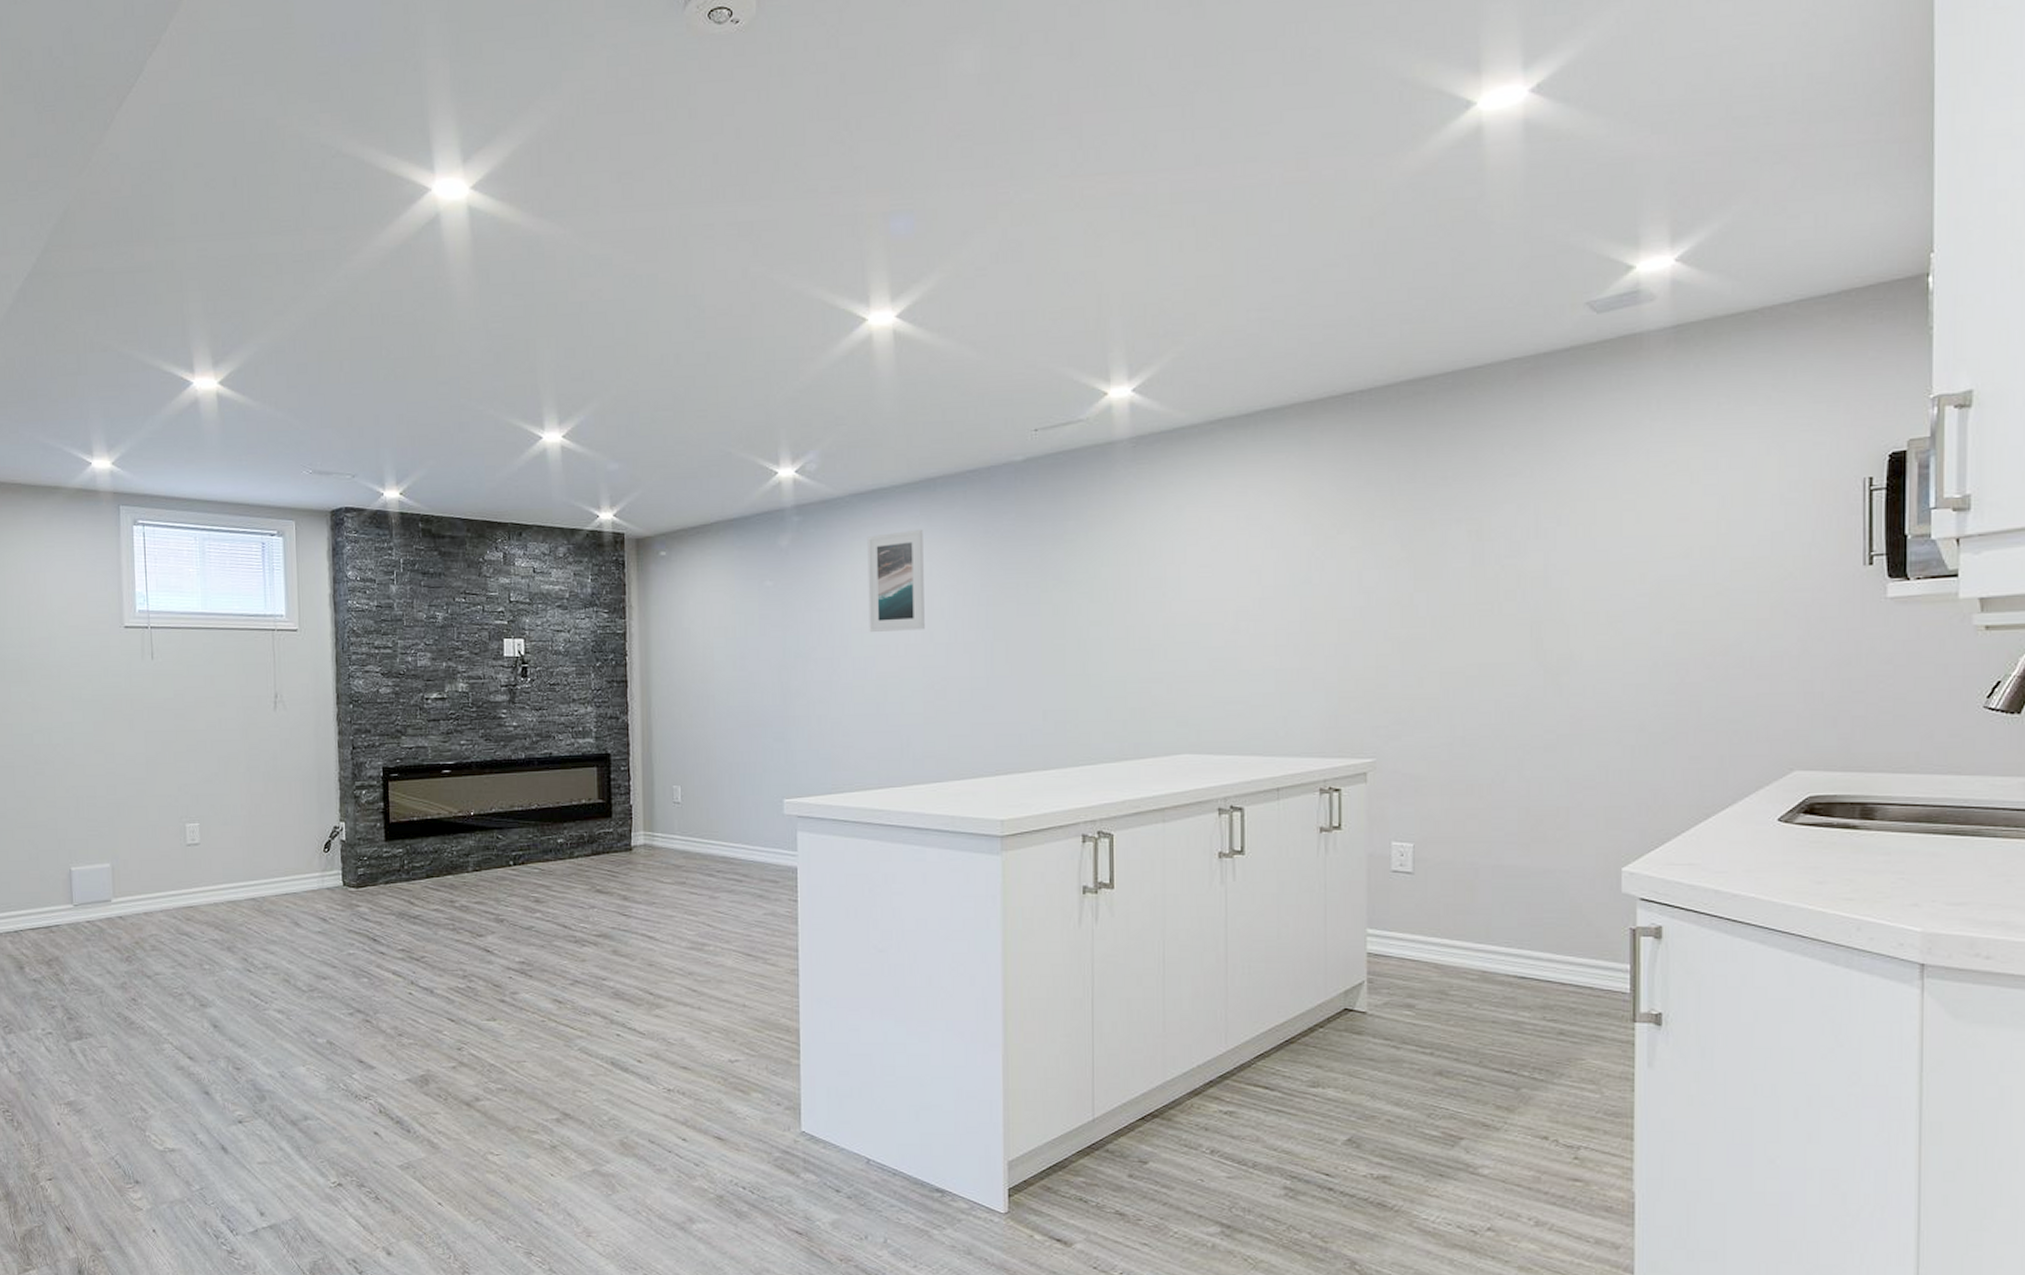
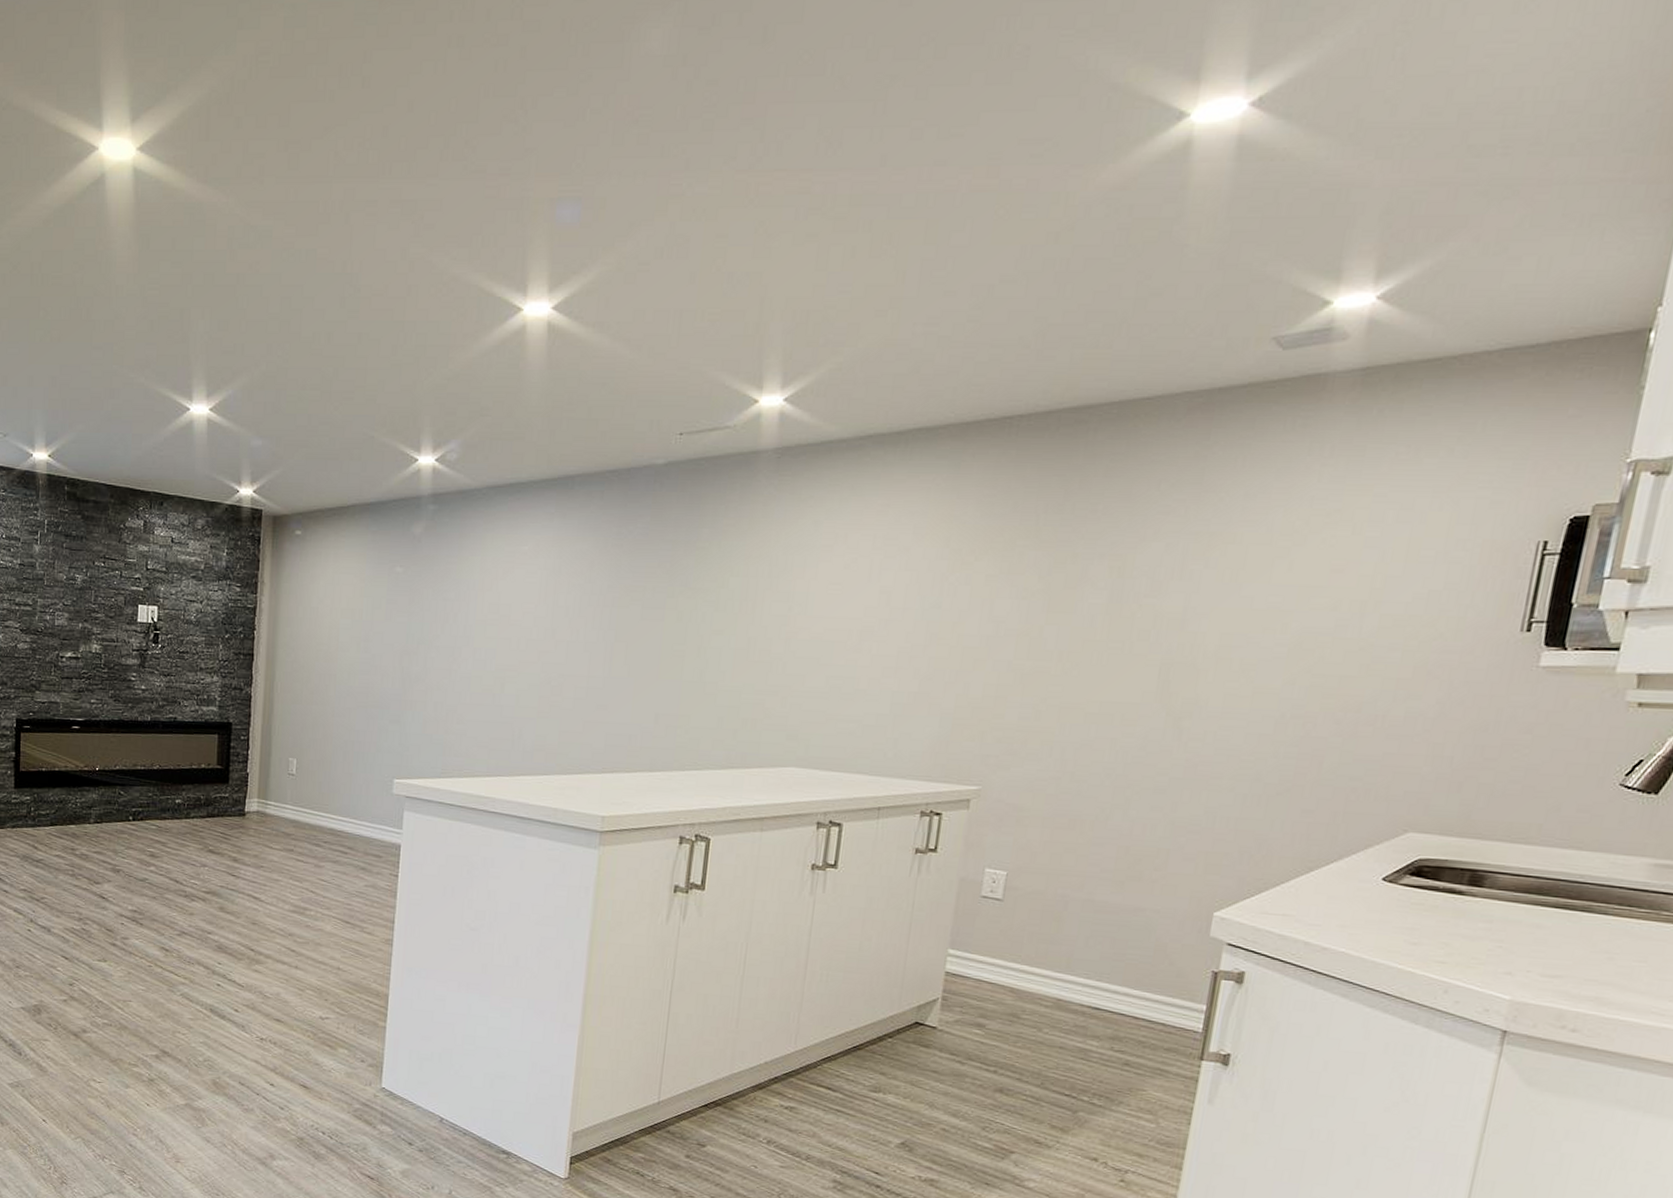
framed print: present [867,529,925,632] -> none [493,526,556,627]

